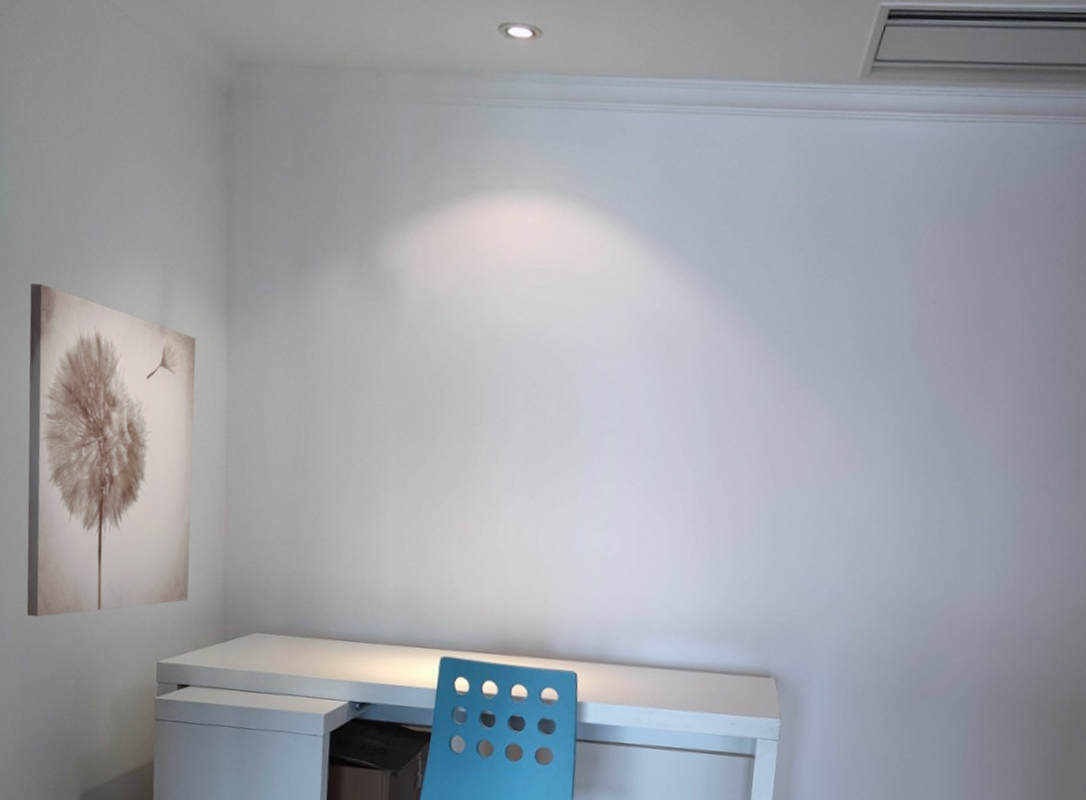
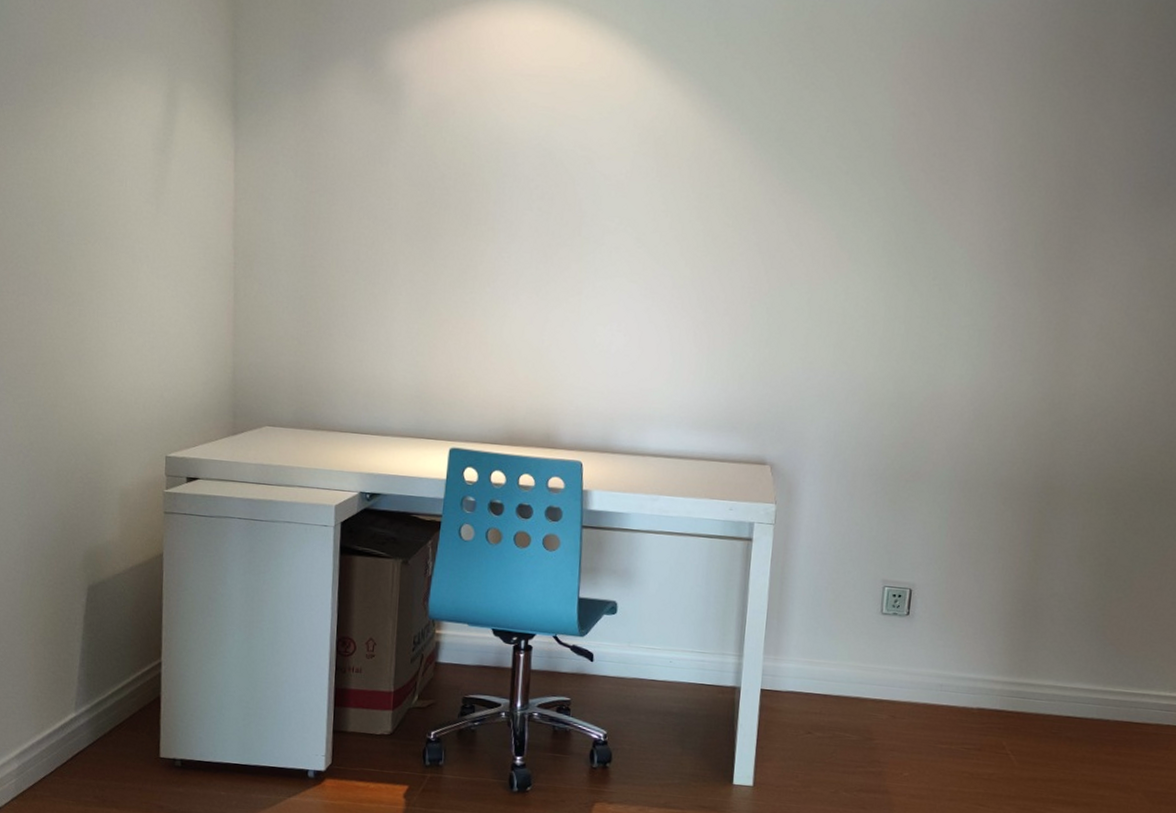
wall art: present [26,283,196,618] -> none [30,80,203,412]

